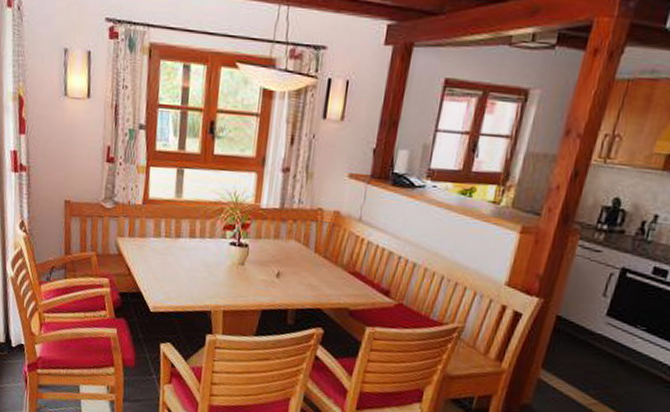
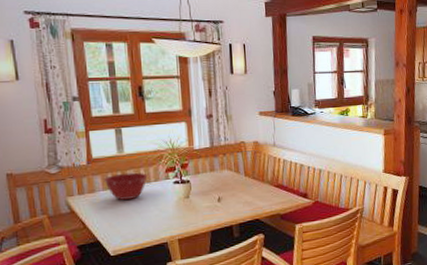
mixing bowl: none [157,221,203,254] -> present [105,172,148,200]

